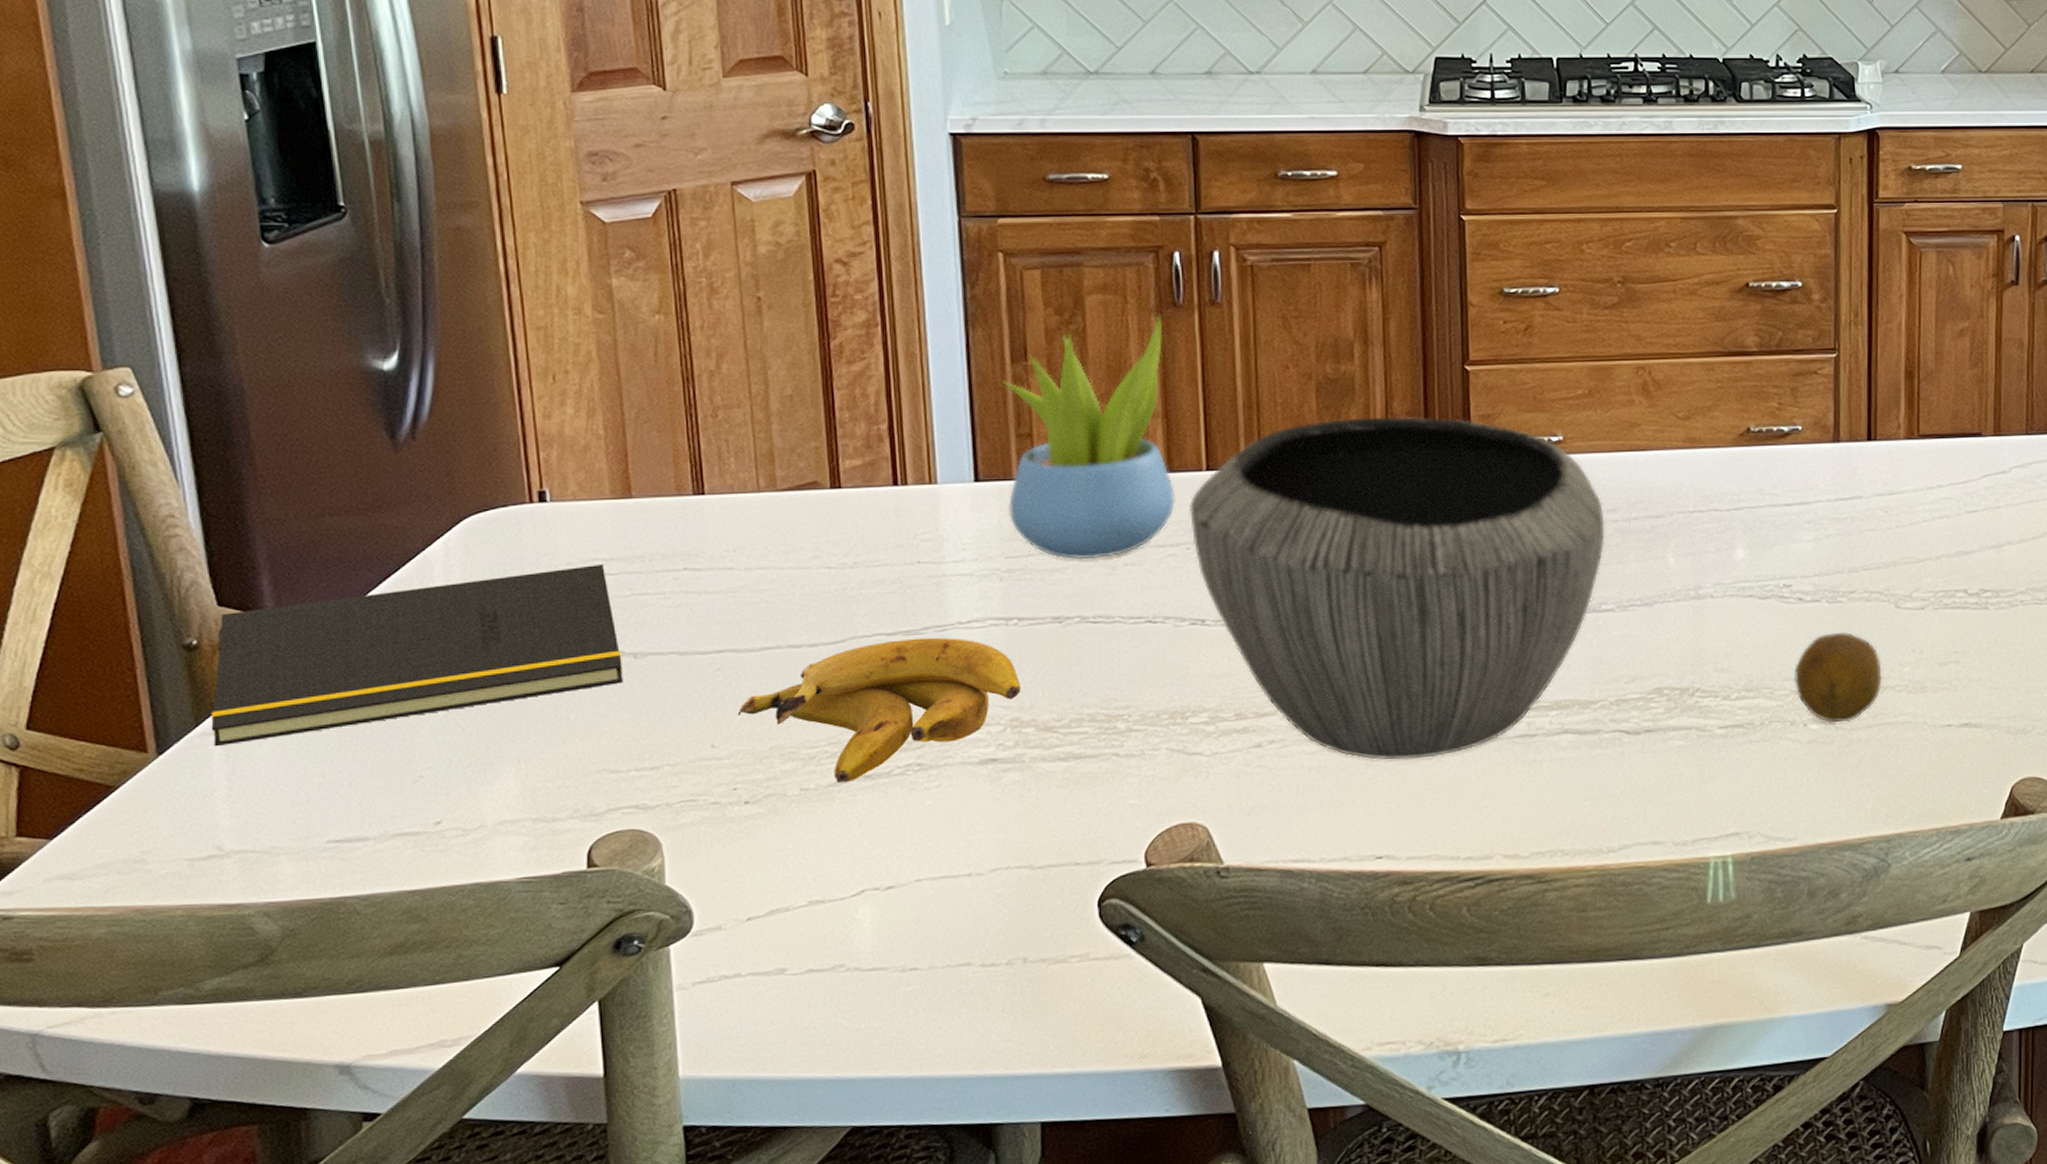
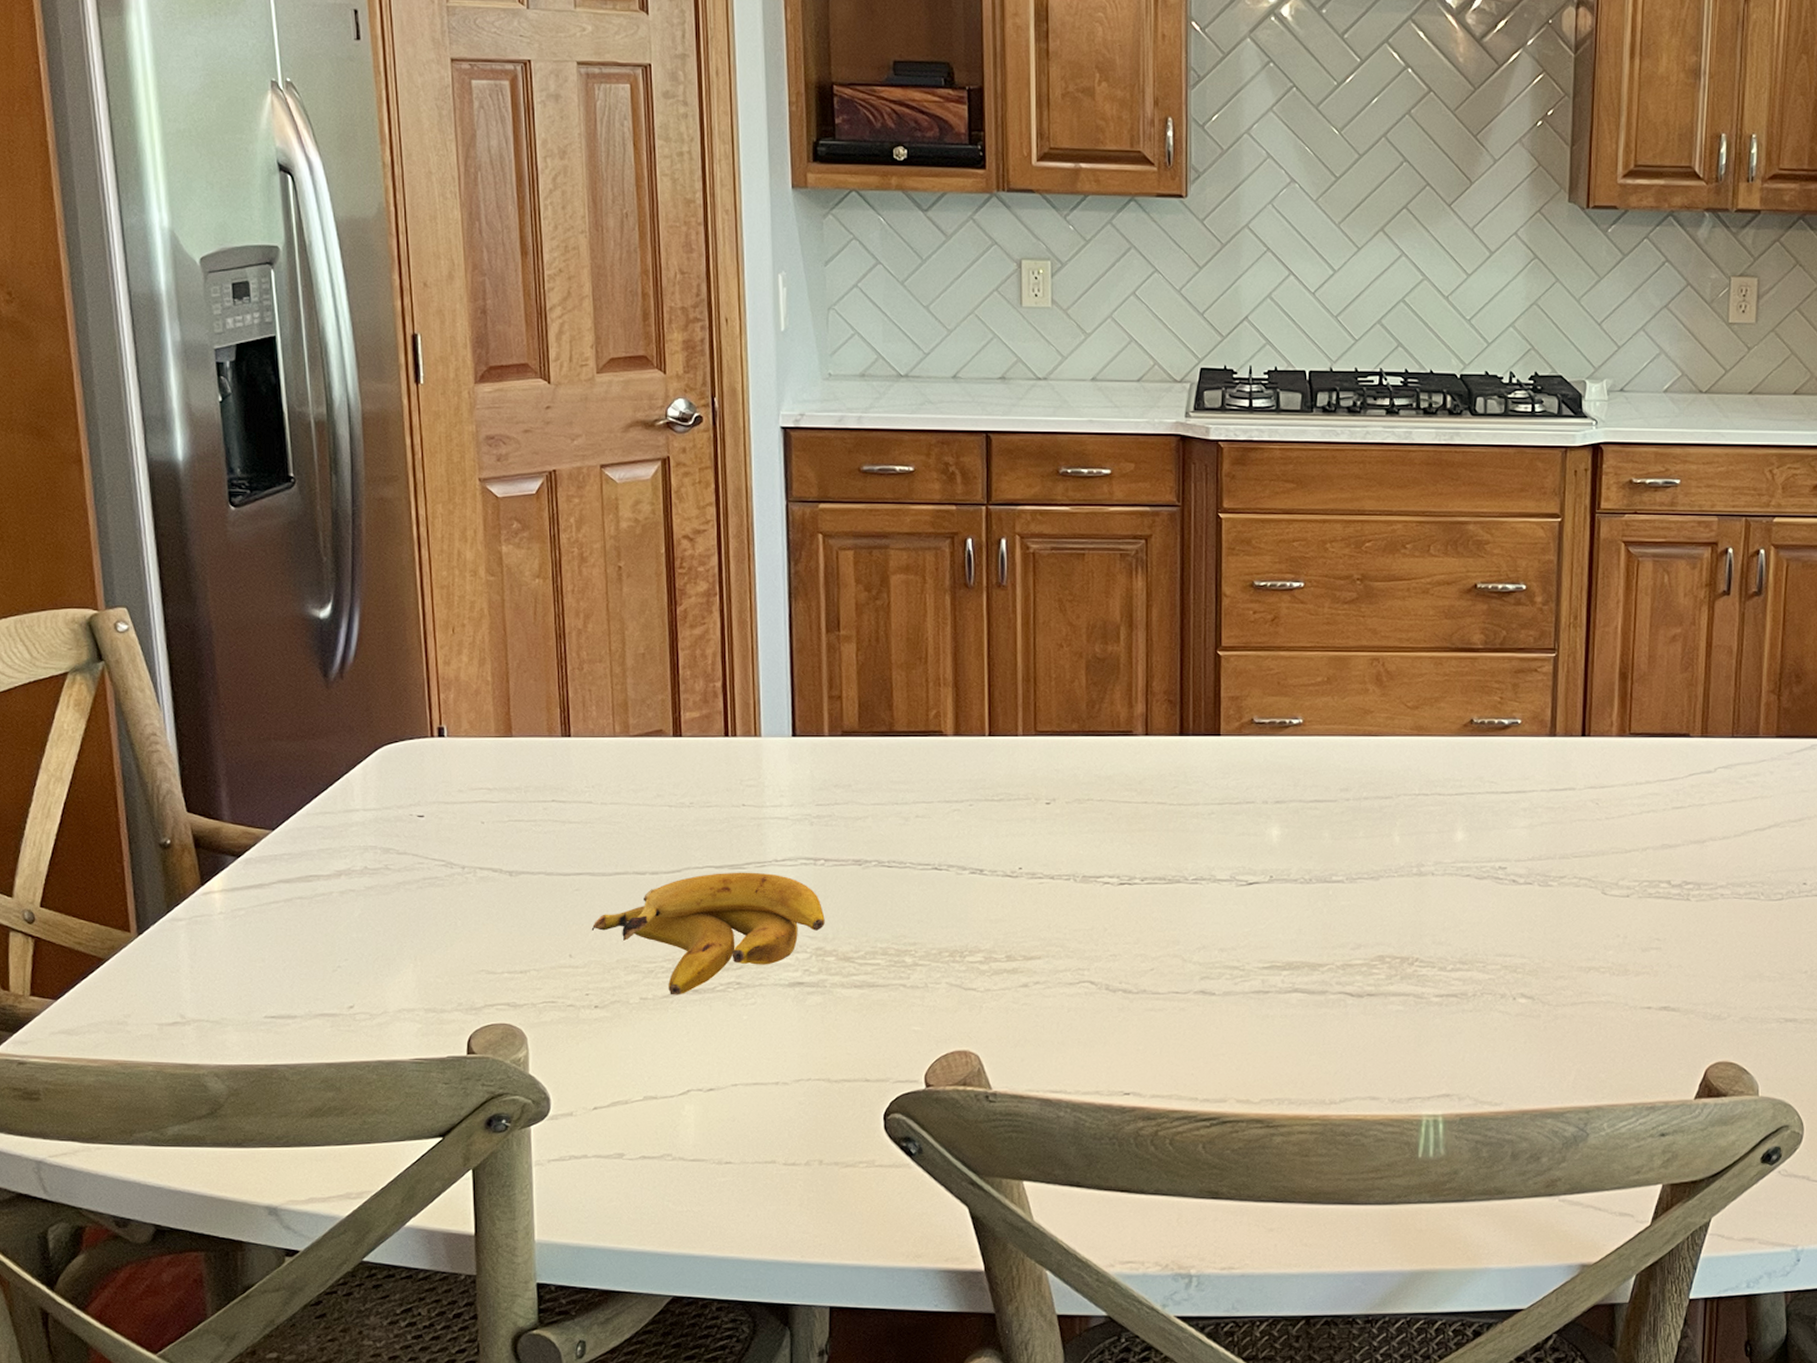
notepad: present [210,563,623,747] -> none [179,792,501,931]
succulent plant: present [1001,314,1175,560] -> none [817,594,961,810]
bowl: present [1188,416,1605,760] -> none [972,694,1338,1007]
fruit: present [1793,632,1882,723] -> none [1505,913,1588,999]

